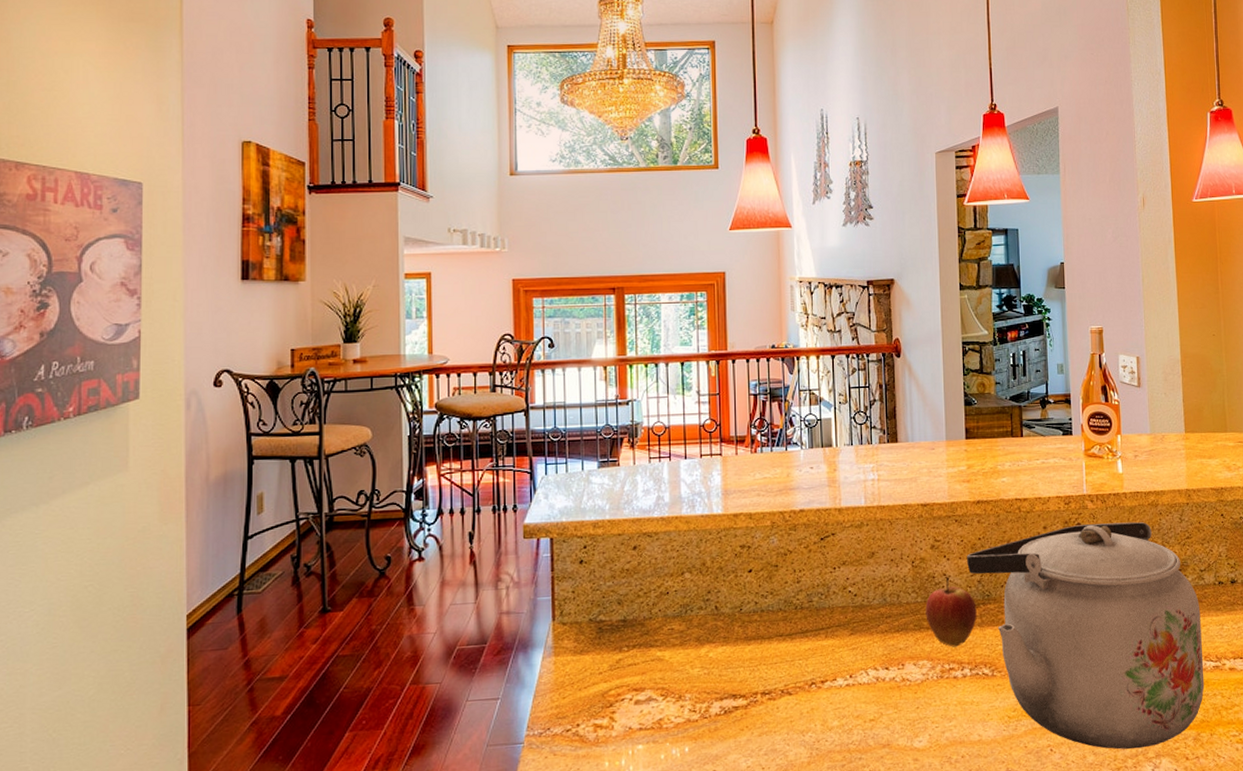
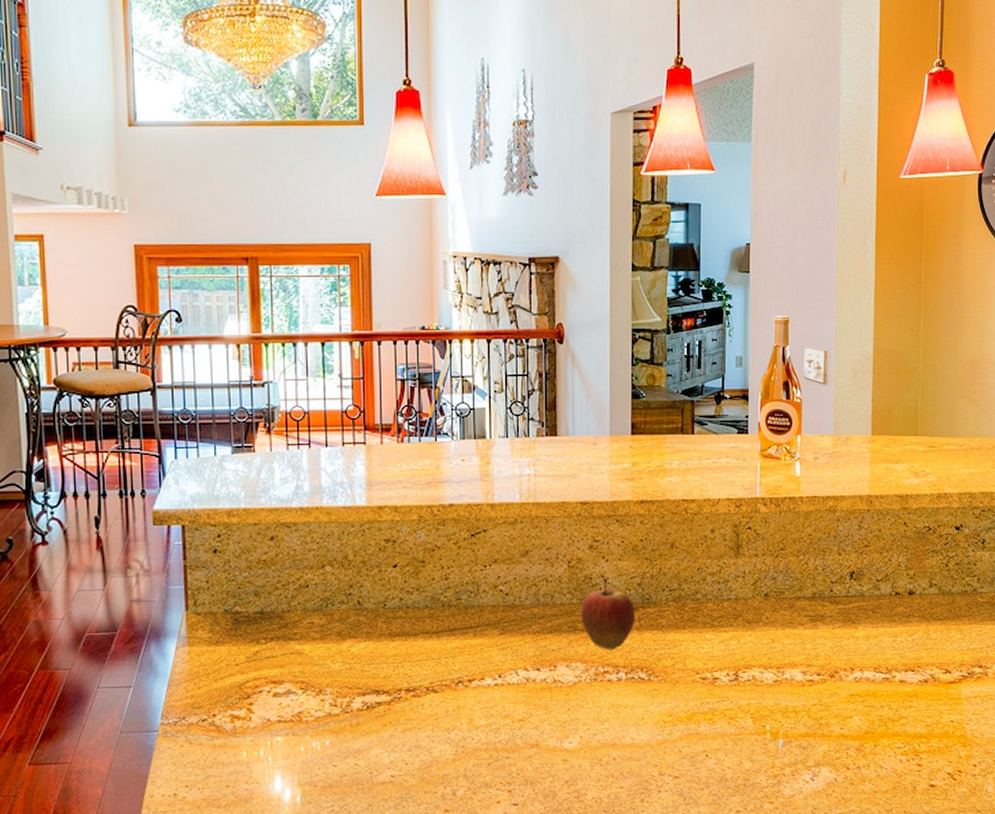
kettle: present [967,521,1205,750] -> none [627,527,874,758]

